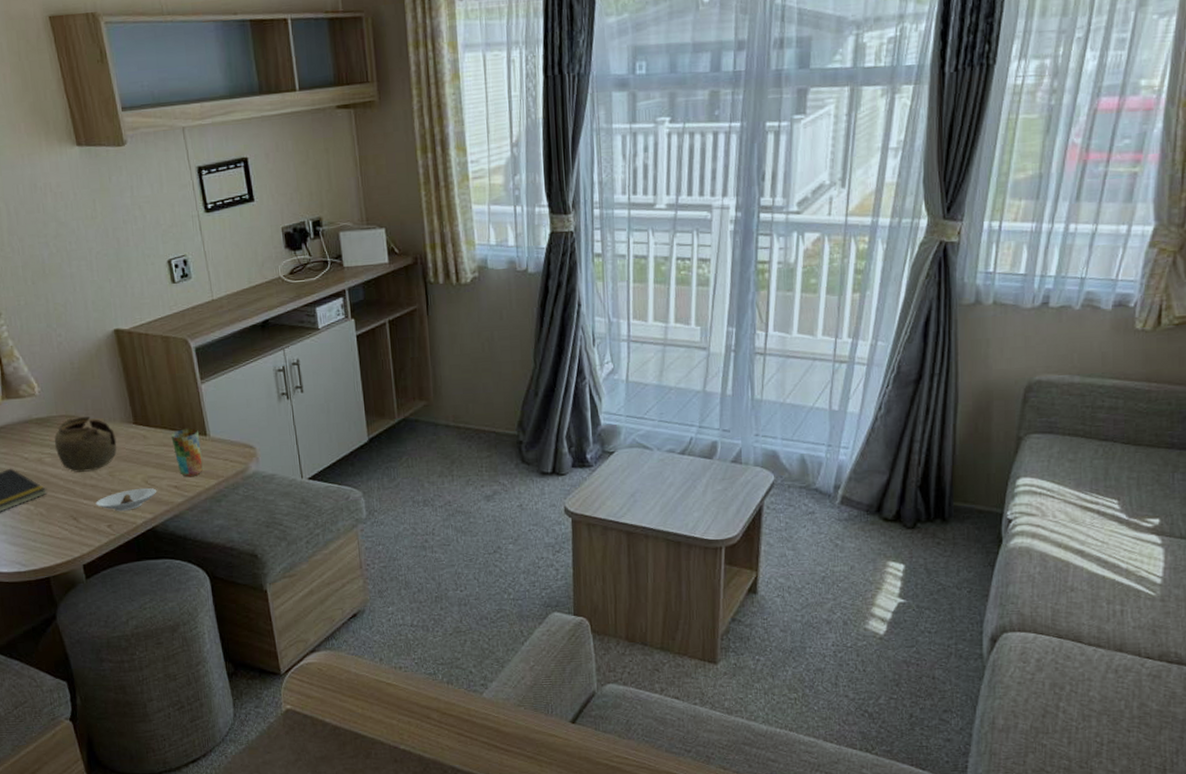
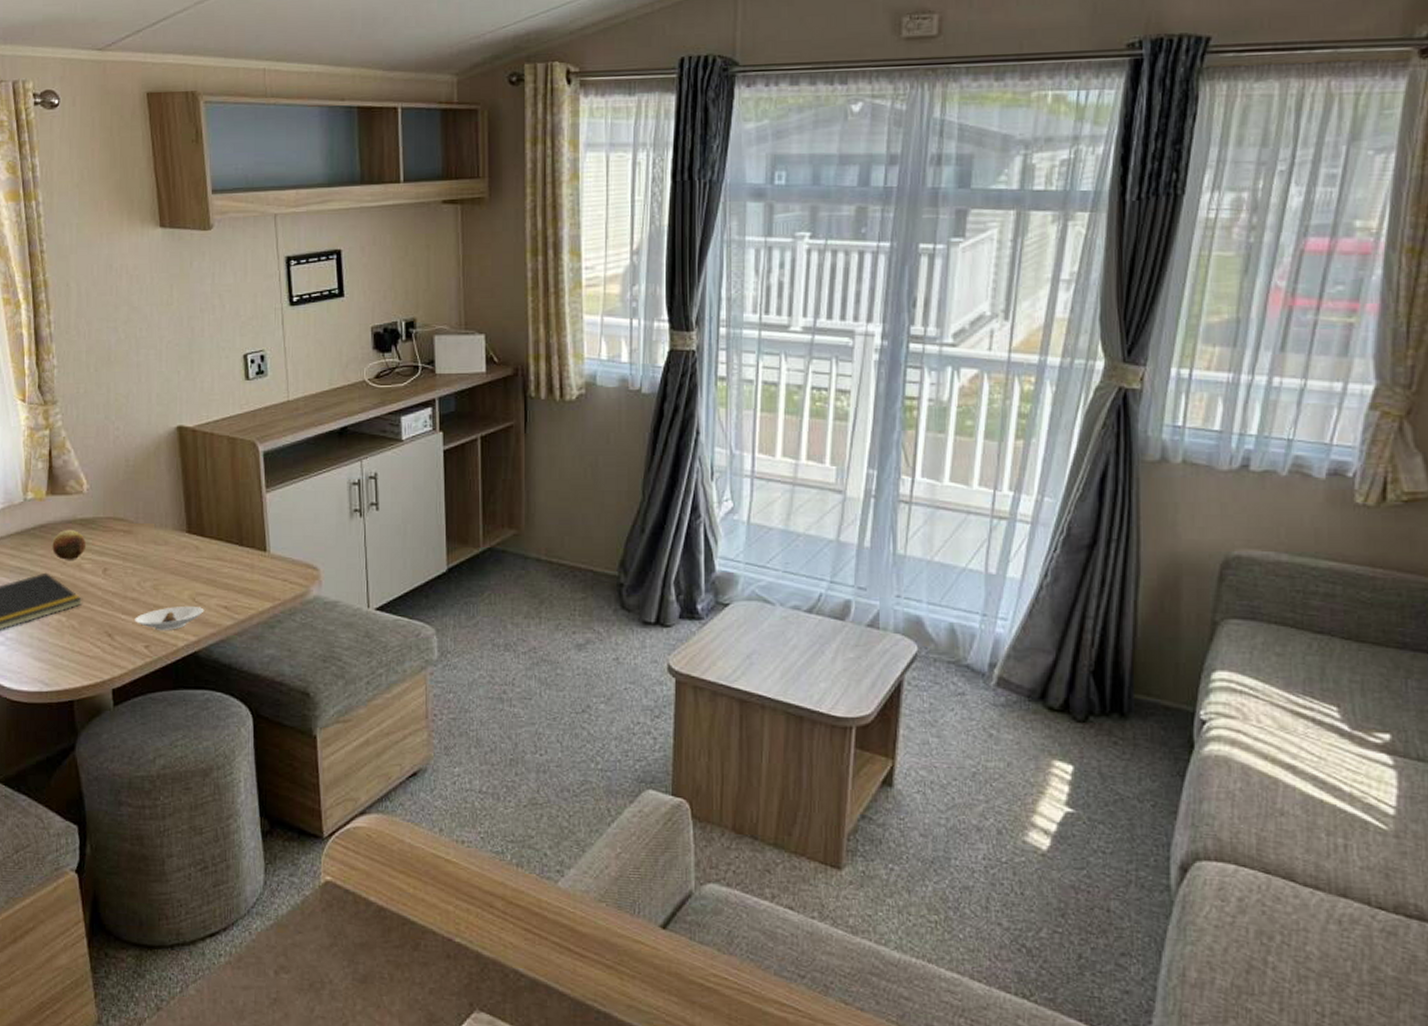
fruit: none [13,428,44,456] -> present [52,529,86,560]
teapot: present [54,417,117,472] -> none [97,521,166,583]
cup: present [171,428,203,478] -> none [226,542,258,598]

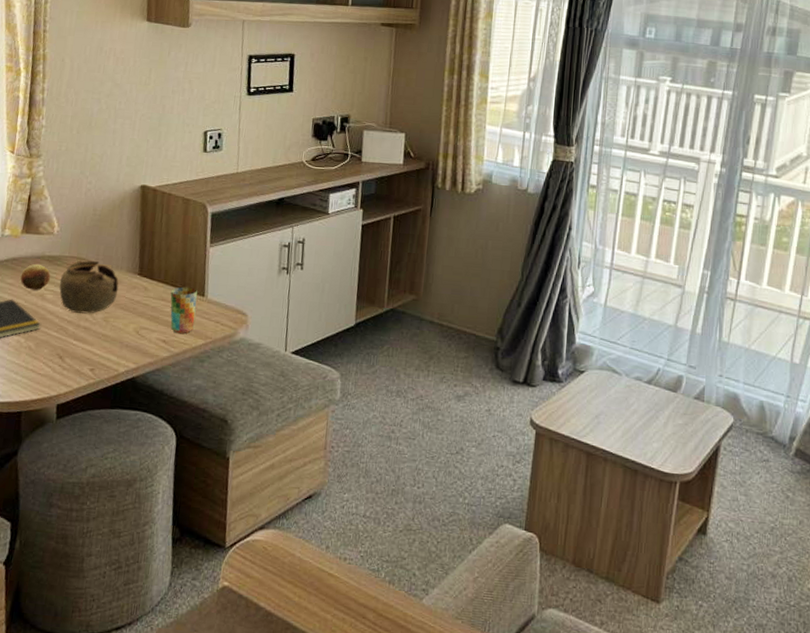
teapot: none [97,521,166,583] -> present [59,260,119,314]
saucer: present [135,607,204,631] -> none [84,337,146,358]
cup: none [226,542,258,598] -> present [170,286,198,334]

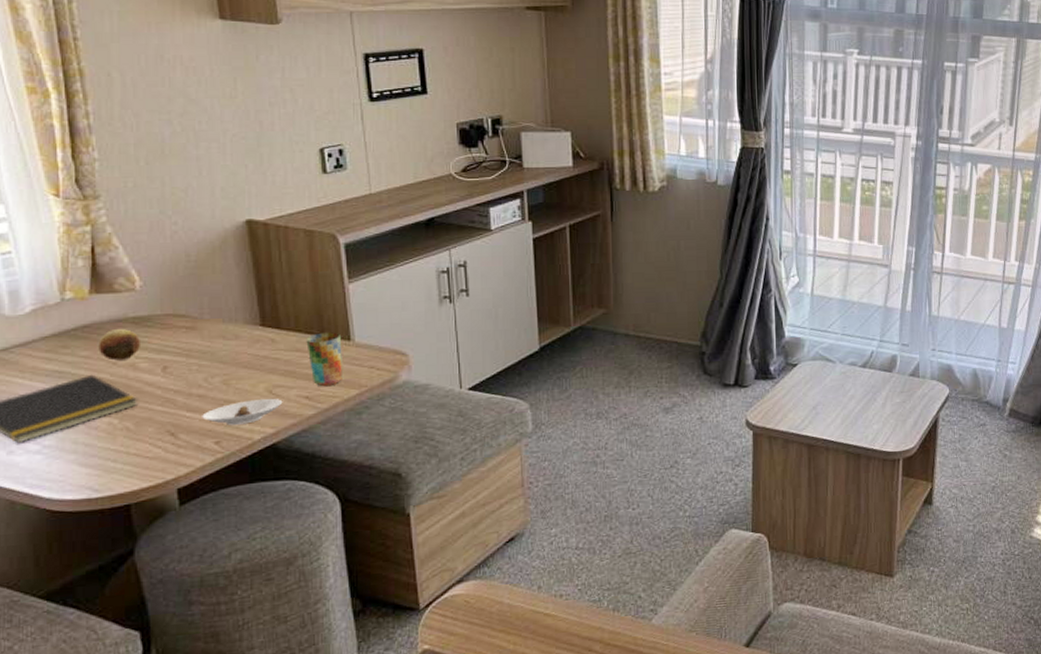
teapot: present [59,260,119,314] -> none [154,316,237,380]
saucer: none [84,337,146,358] -> present [202,399,283,426]

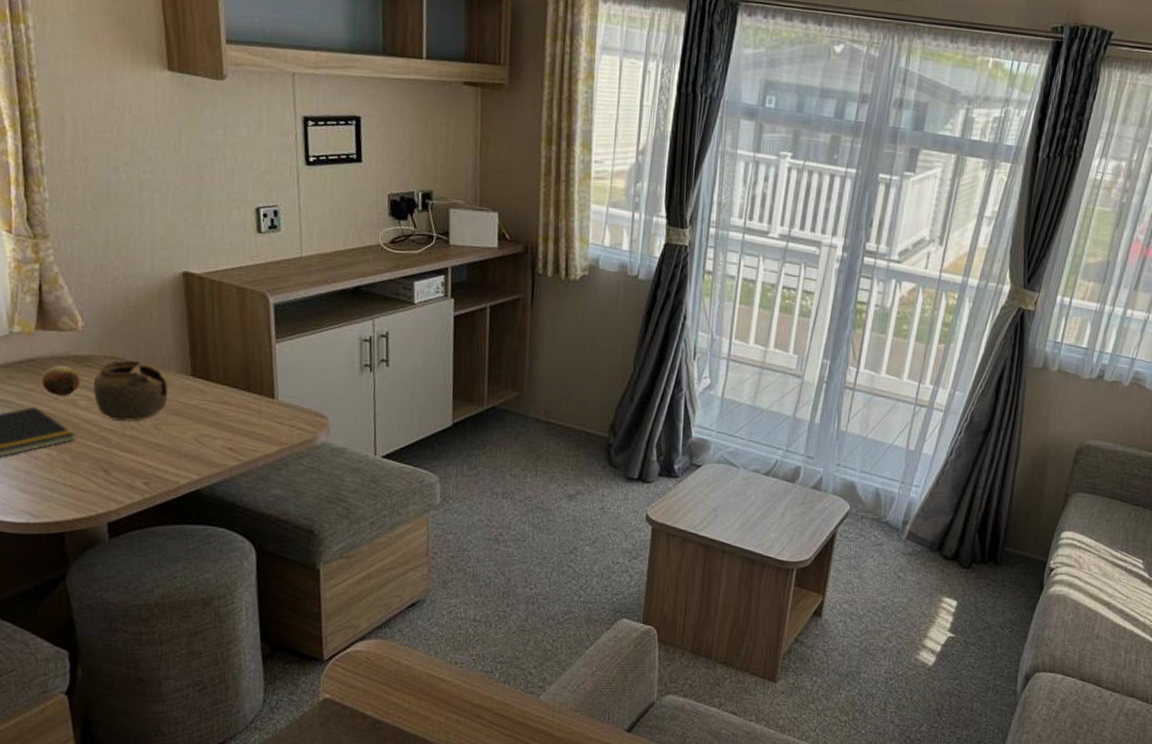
teapot: none [154,316,237,380] -> present [92,360,168,421]
saucer: present [202,399,283,426] -> none [133,446,208,469]
cup: present [306,332,343,387] -> none [233,388,266,441]

